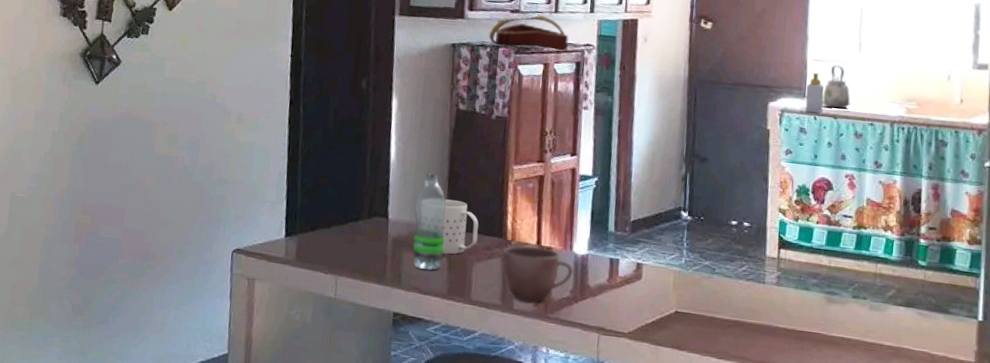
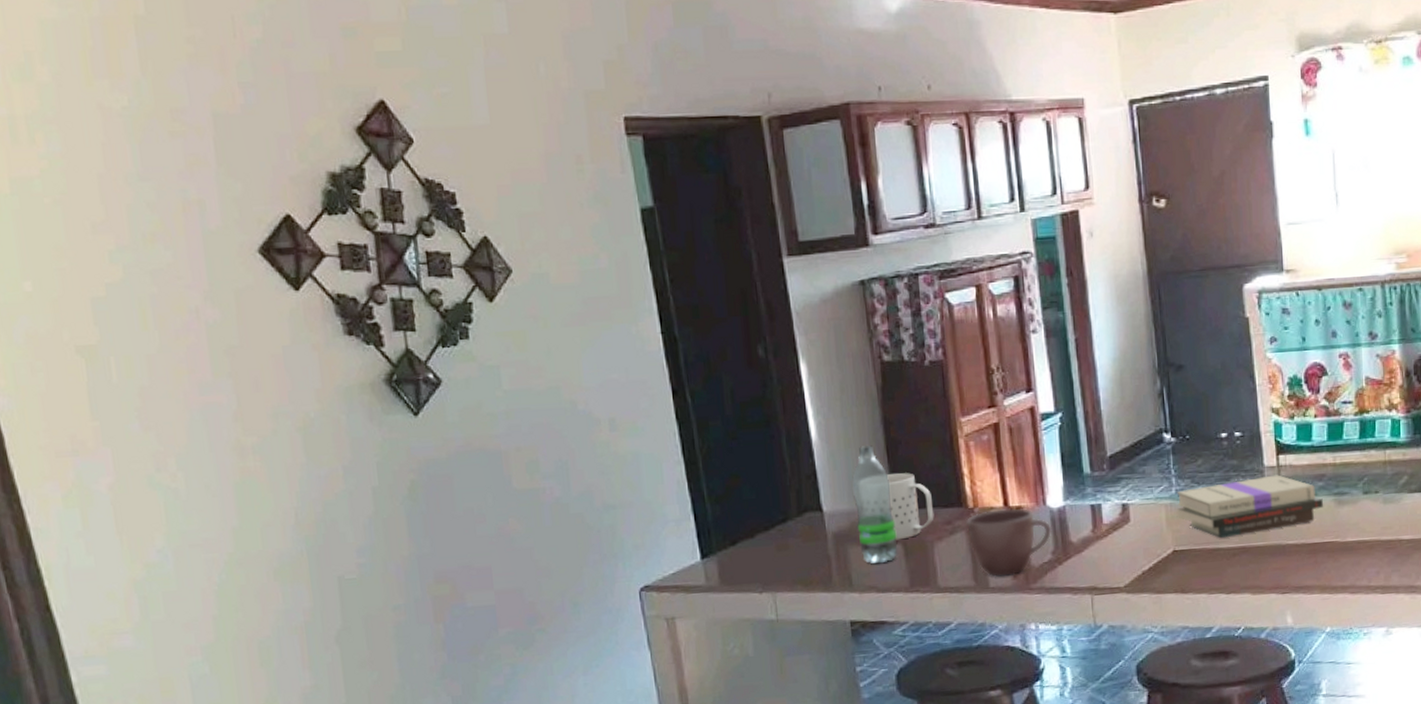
decorative basket: present [489,15,569,51] -> none [903,225,1002,275]
books: none [683,262,815,313] -> present [1176,475,1323,539]
soap bottle: present [805,73,824,114] -> none [1283,239,1304,289]
kettle: present [822,65,851,109] -> none [1302,225,1334,279]

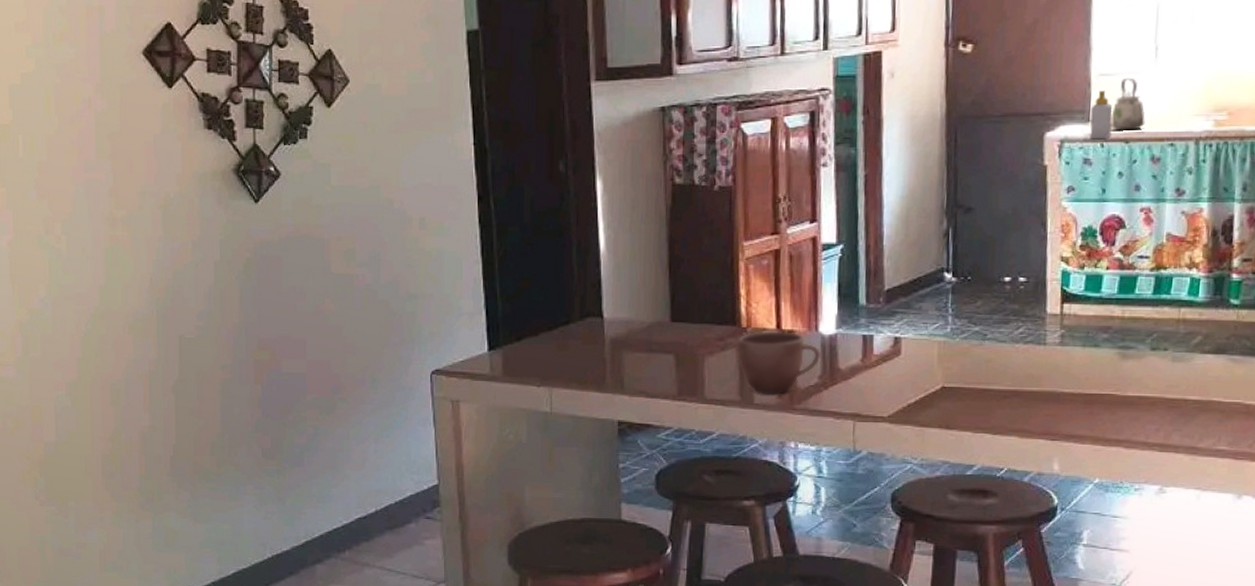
bottle: present [852,445,898,564] -> none [633,261,671,371]
mug: present [887,473,934,540] -> none [666,289,708,351]
books: present [1176,475,1323,539] -> none [949,323,1106,380]
soap bottle: none [1283,239,1304,289] -> present [1090,90,1113,140]
kettle: none [1302,225,1334,279] -> present [1110,77,1145,132]

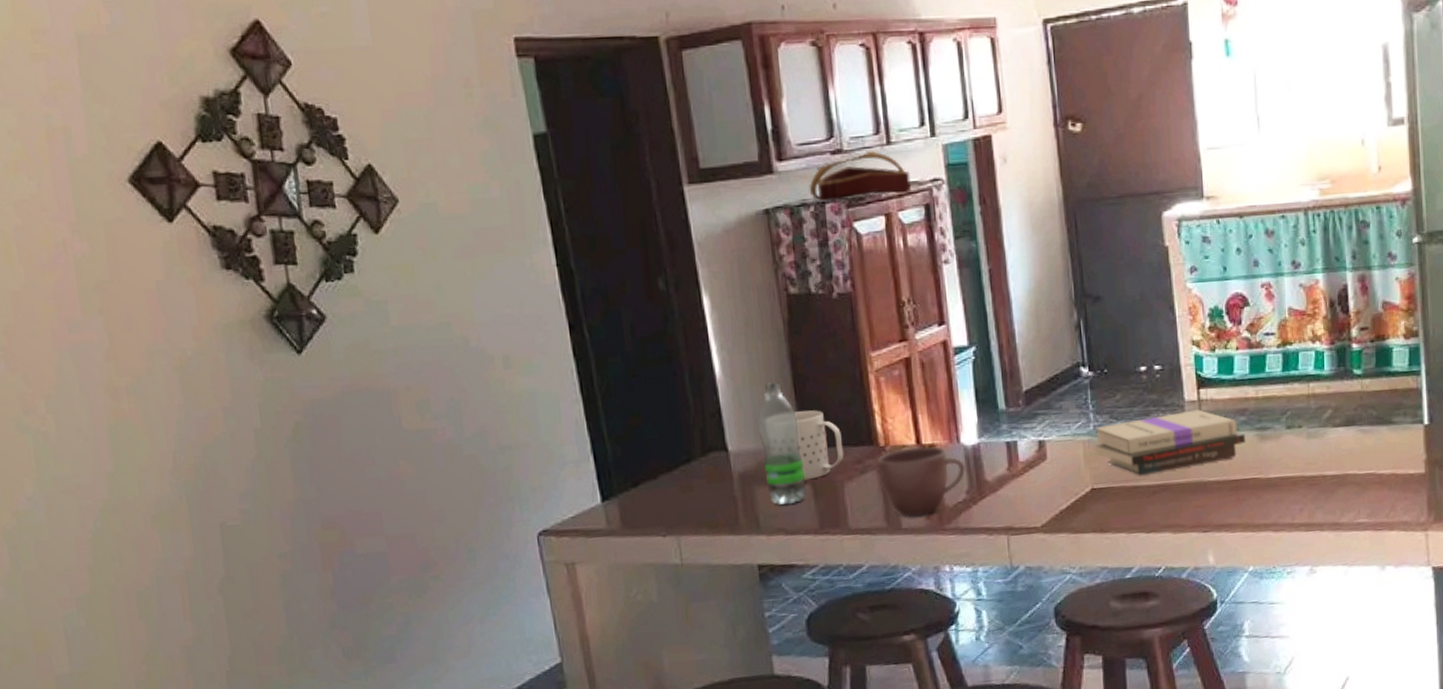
bottle: none [633,261,671,371] -> present [758,382,806,506]
mug: none [666,289,708,351] -> present [795,410,844,481]
decorative basket: none [704,60,800,105] -> present [809,151,912,204]
books: none [949,323,1106,380] -> present [1094,409,1245,476]
soap bottle: present [1090,90,1113,140] -> none [1203,165,1225,216]
kettle: present [1110,77,1145,132] -> none [1223,150,1256,206]

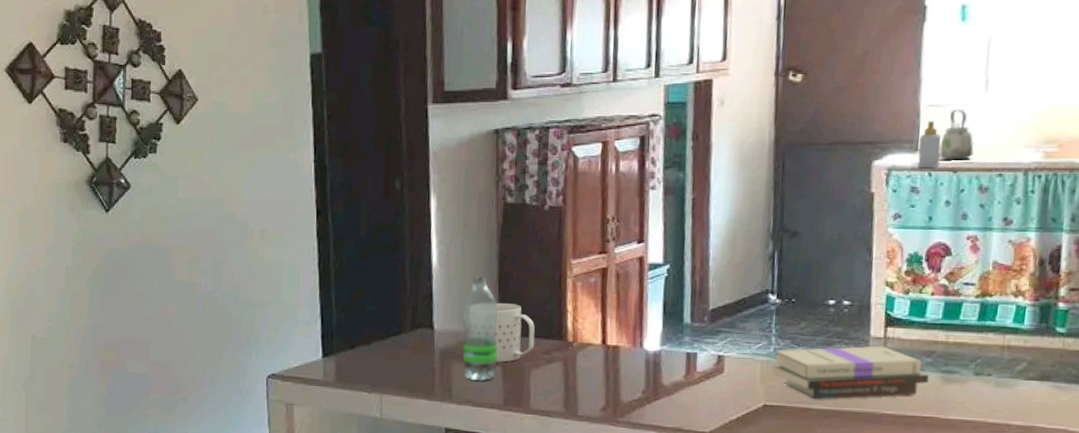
decorative basket: present [809,151,912,204] -> none [537,86,631,128]
cup: present [876,445,966,518] -> none [563,346,645,407]
soap bottle: none [1203,165,1225,216] -> present [917,121,942,169]
kettle: none [1223,150,1256,206] -> present [938,108,974,161]

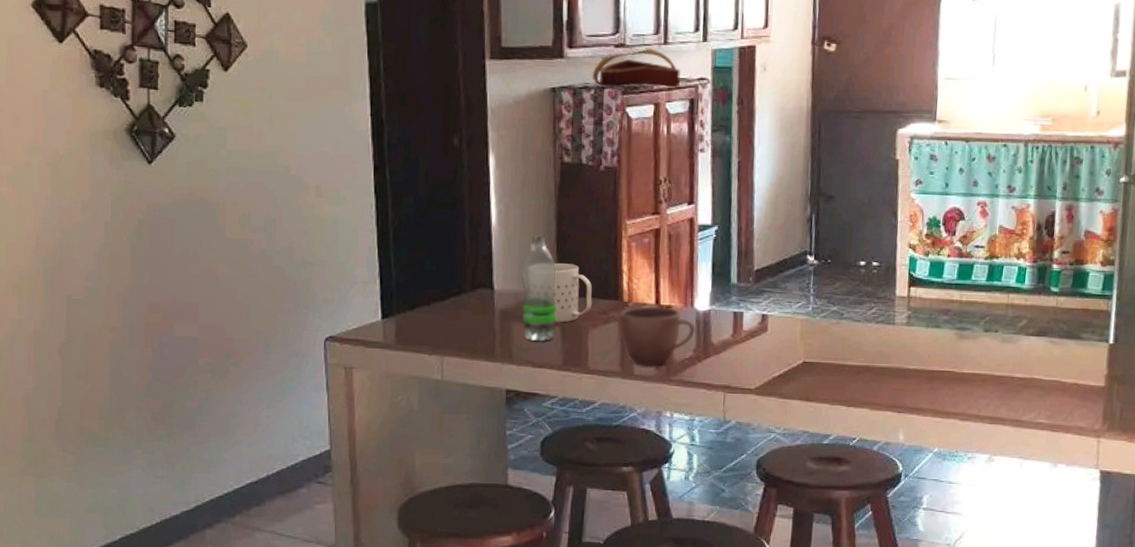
decorative basket: none [537,86,631,128] -> present [592,48,681,89]
cup: none [563,346,645,407] -> present [619,306,696,366]
books: present [771,346,929,400] -> none [810,304,946,356]
soap bottle: present [917,121,942,169] -> none [936,93,956,138]
kettle: present [938,108,974,161] -> none [953,82,983,132]

